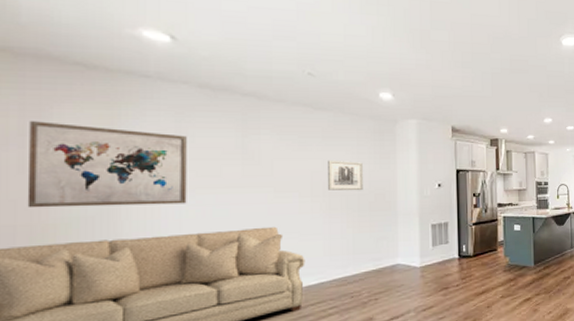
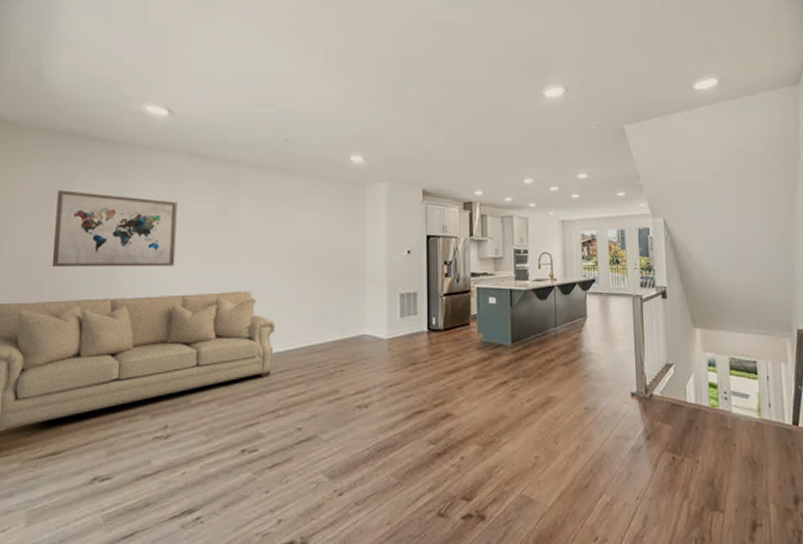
wall art: present [328,160,363,191] -> none [299,225,332,257]

